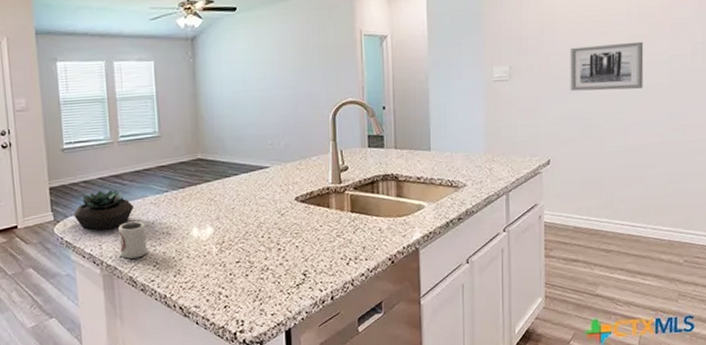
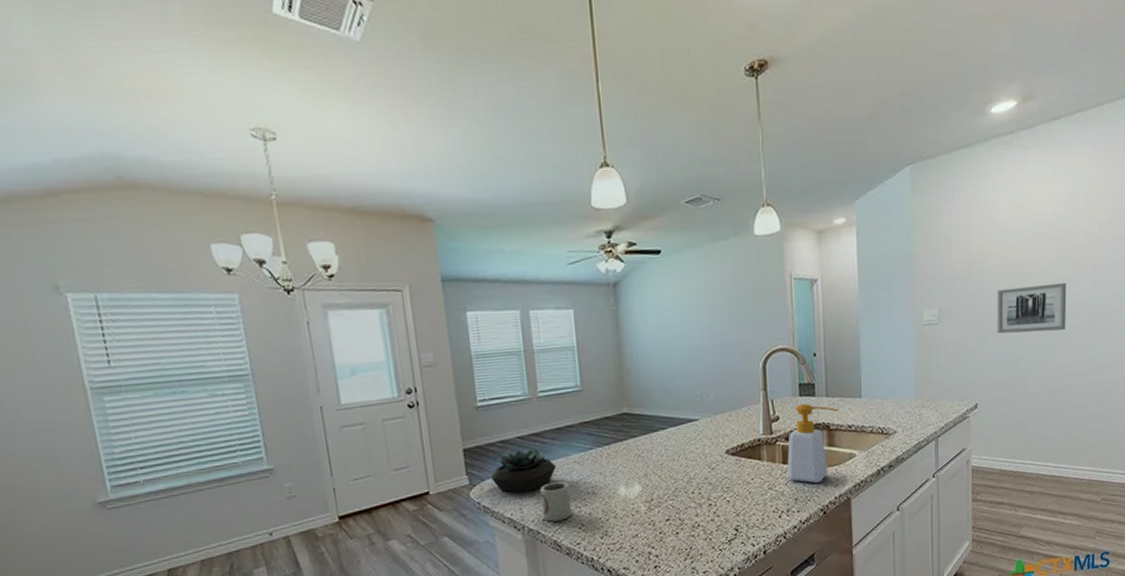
soap bottle: none [355,155,407,233] -> present [787,404,838,484]

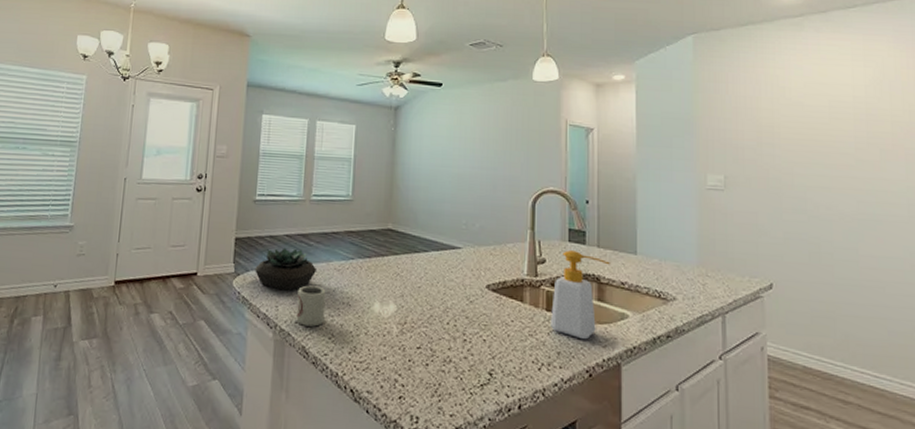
wall art: present [997,282,1067,334] -> none [792,164,878,219]

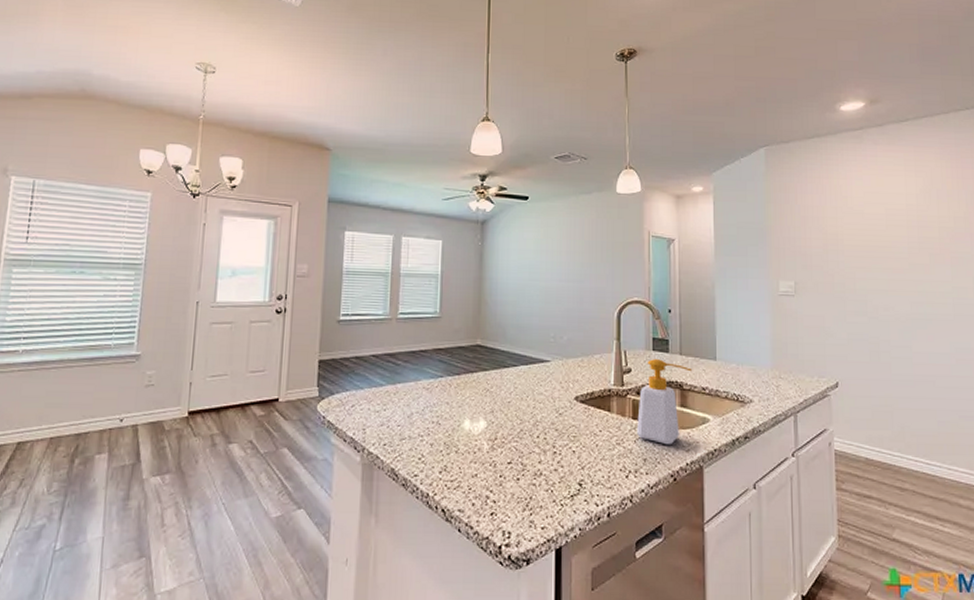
succulent plant: present [255,247,318,291] -> none [340,368,406,413]
cup: present [296,285,326,327] -> none [384,406,415,448]

